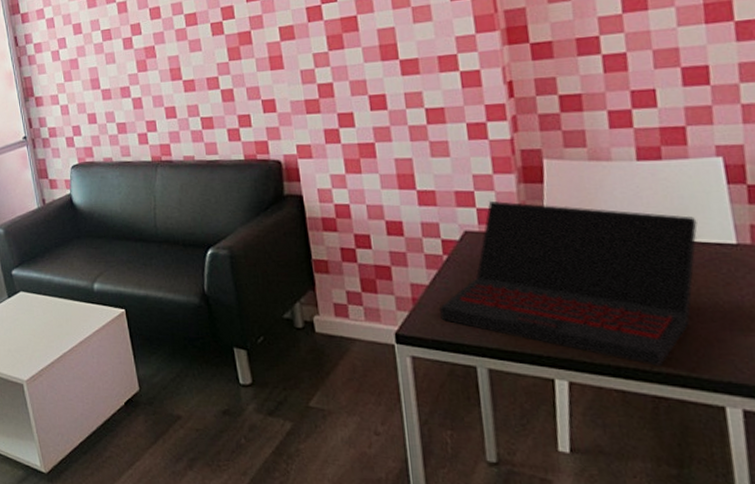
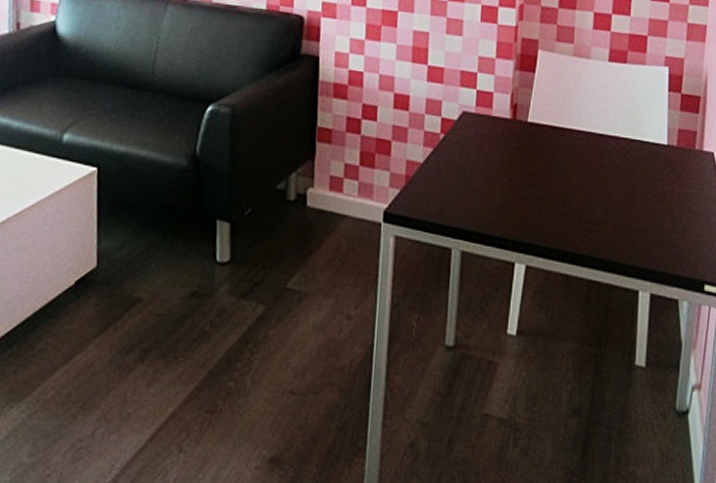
laptop: present [439,200,698,366] -> none [428,83,643,252]

